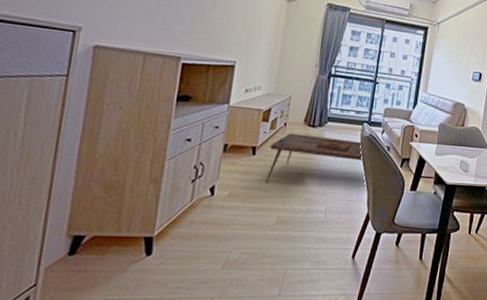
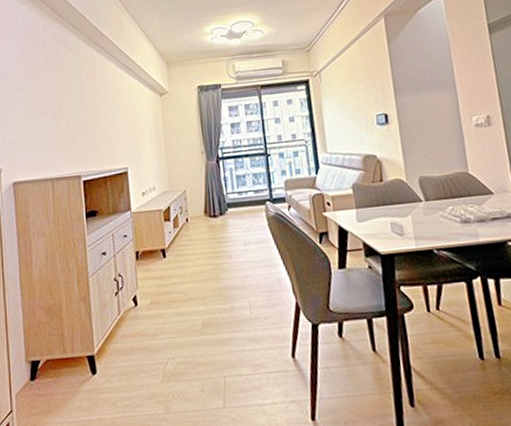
coffee table: present [265,133,391,183] -> none [177,221,304,286]

